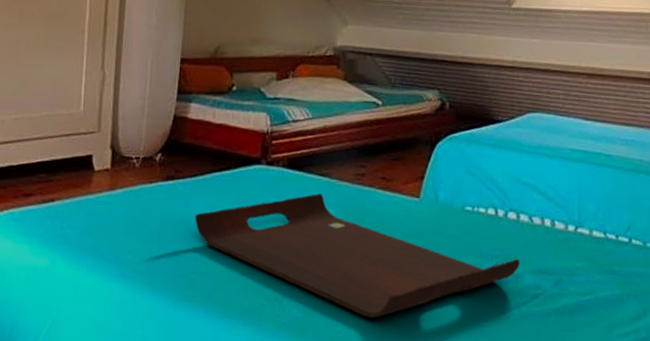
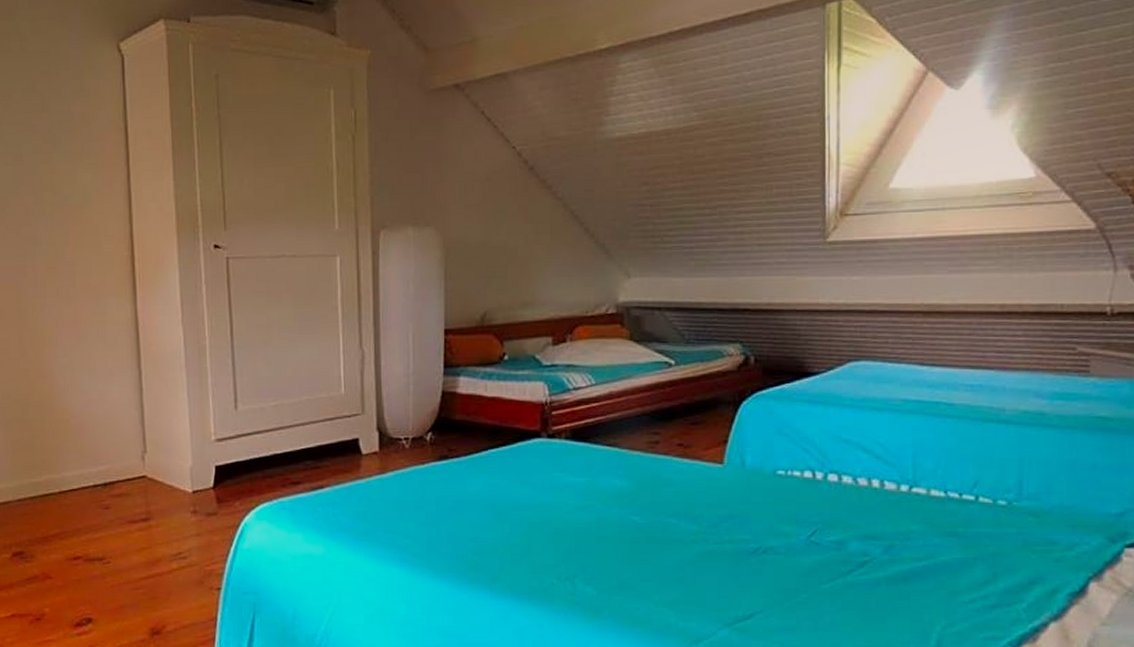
serving tray: present [194,193,520,318] -> none [473,465,843,593]

